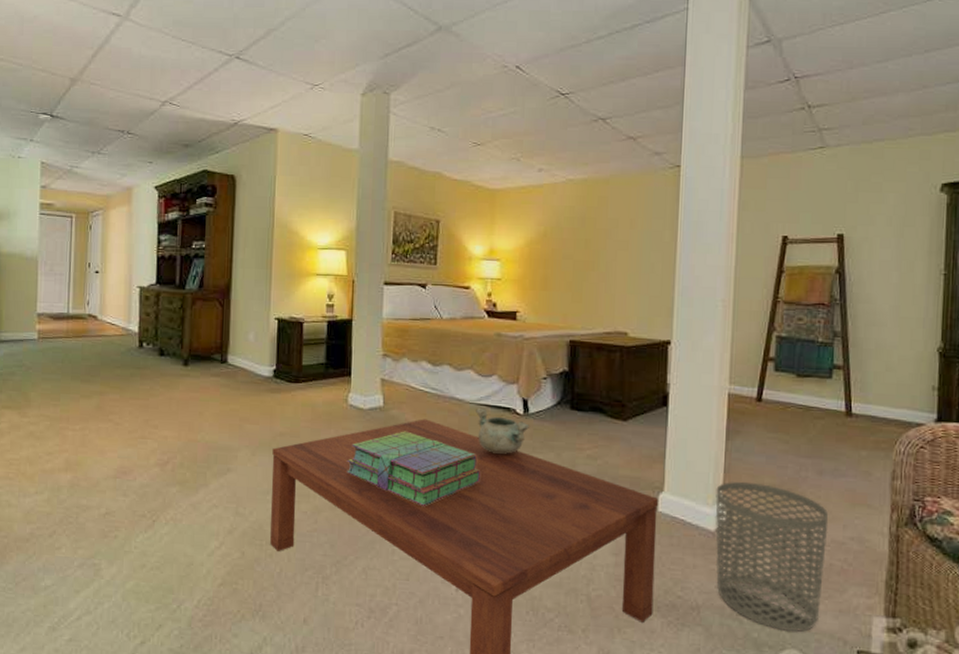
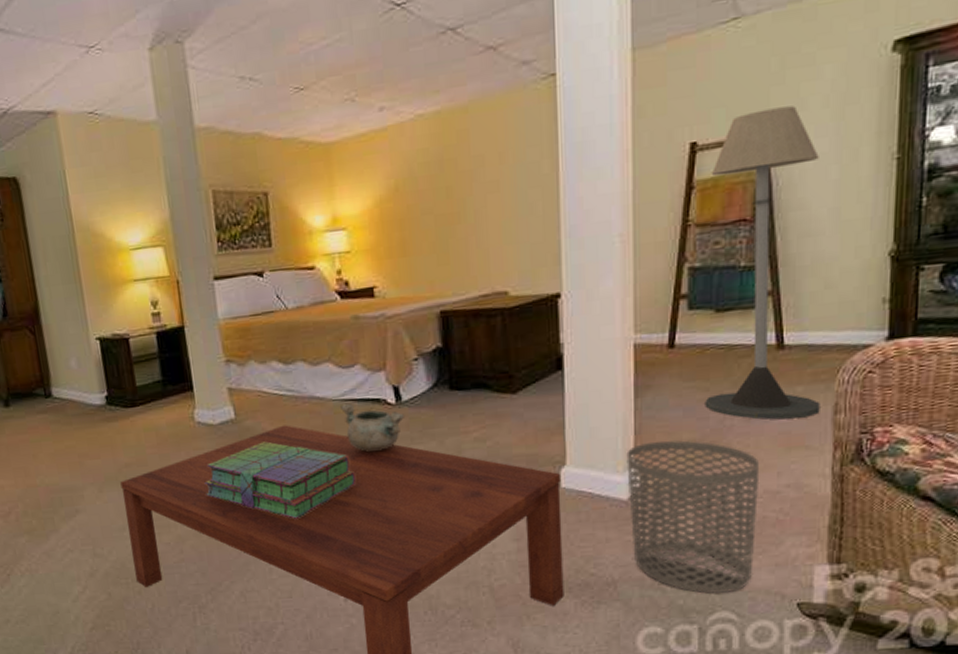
floor lamp: none [784,219,883,479] -> present [705,106,820,420]

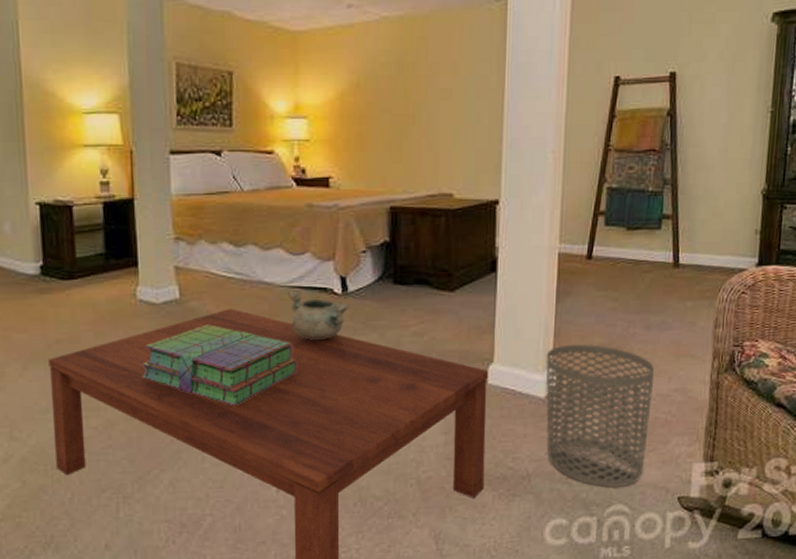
floor lamp: present [705,106,820,420] -> none [613,56,714,330]

